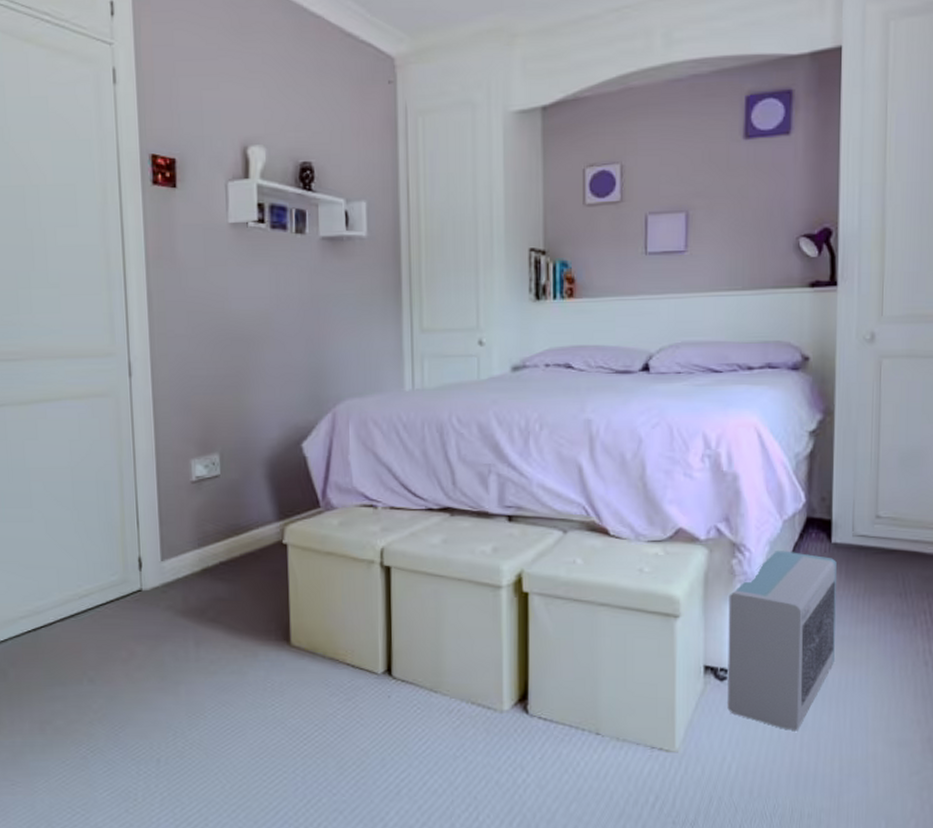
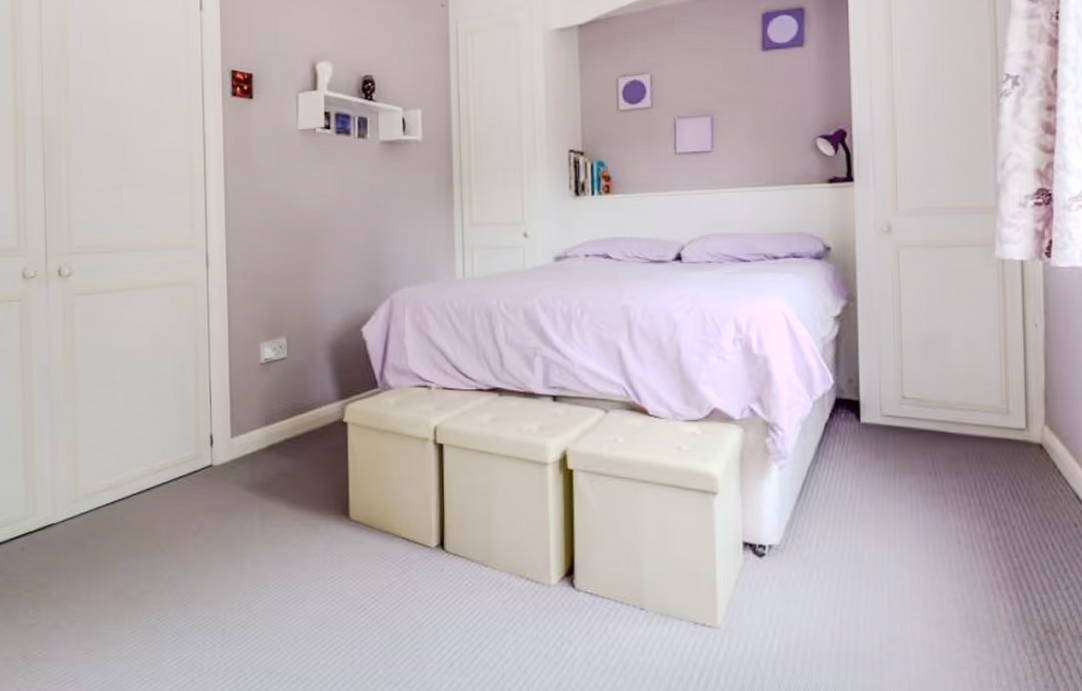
air purifier: present [727,551,837,732] -> none [764,430,869,609]

